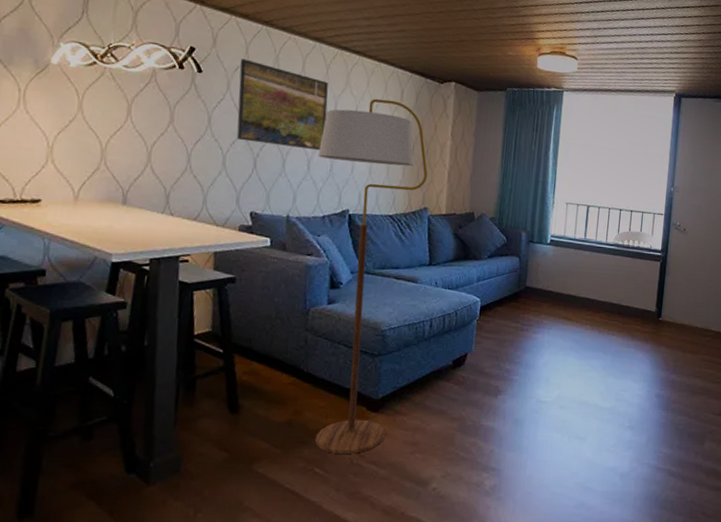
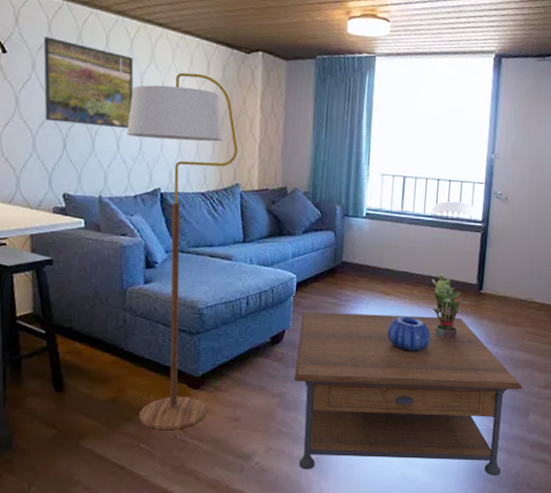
coffee table: none [474,335,698,503] -> present [294,312,522,475]
decorative bowl: none [568,342,611,377] -> present [387,316,431,352]
potted plant: none [612,298,648,365] -> present [431,271,469,339]

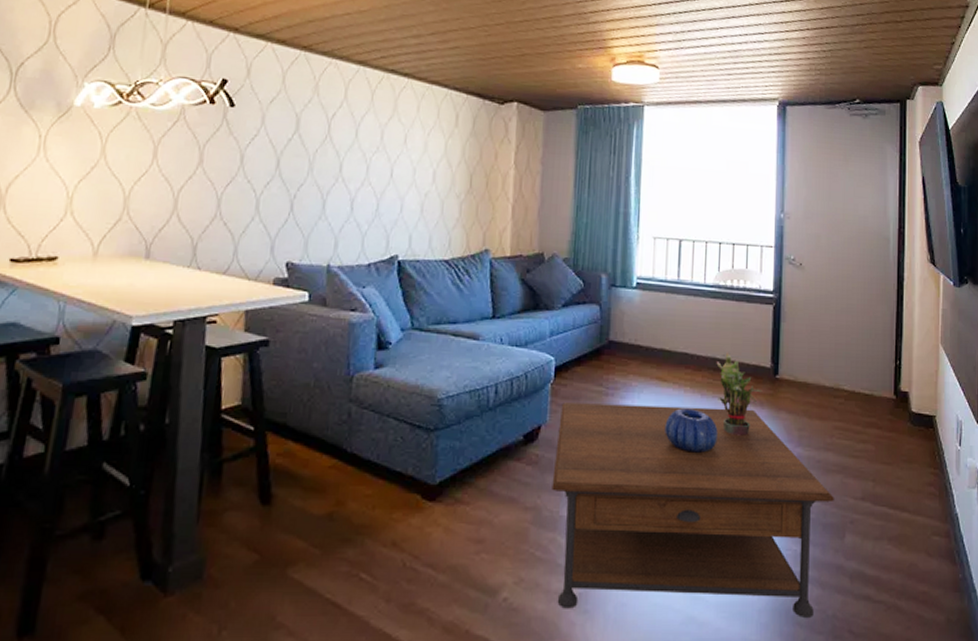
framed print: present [43,36,134,129] -> none [271,88,374,189]
floor lamp: present [127,72,238,431] -> none [359,125,488,556]

